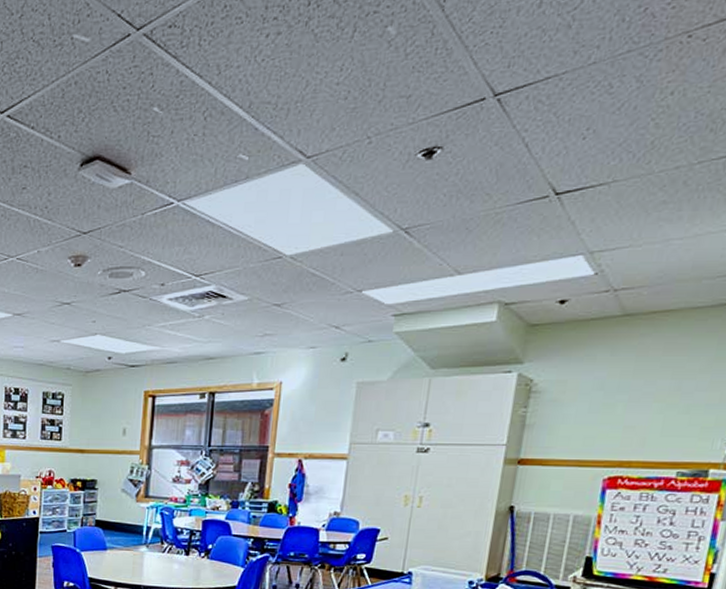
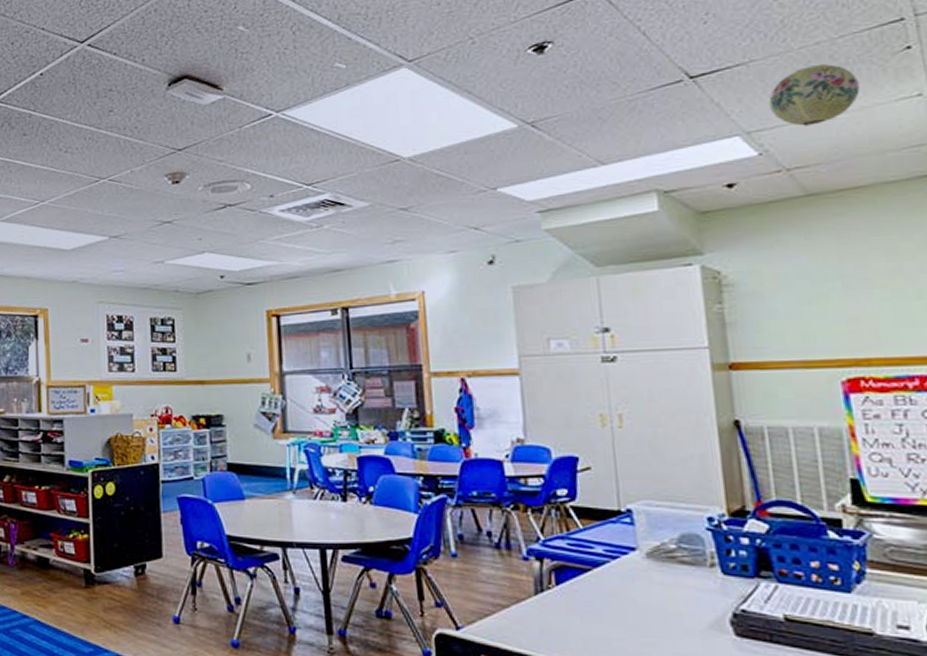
paper lantern: none [616,188,702,250] -> present [769,63,861,126]

